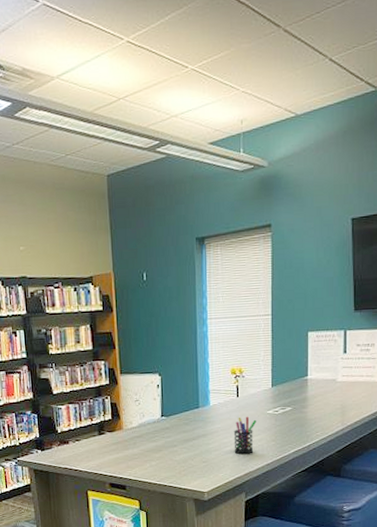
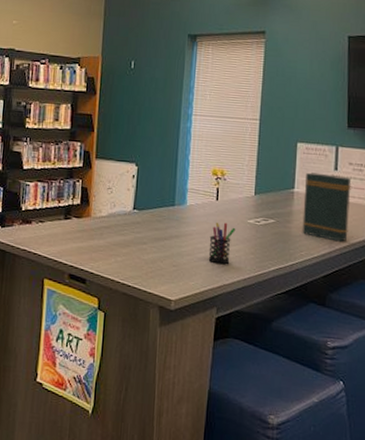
book: none [317,358,360,419] -> present [302,172,351,242]

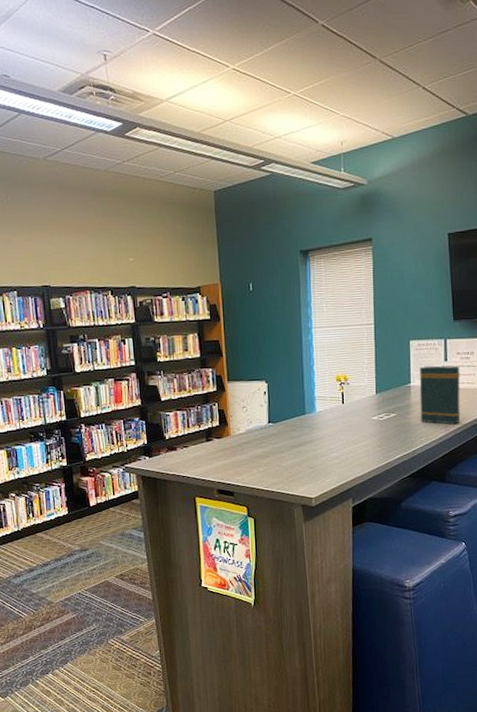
pen holder: present [208,222,236,265] -> none [339,422,362,460]

